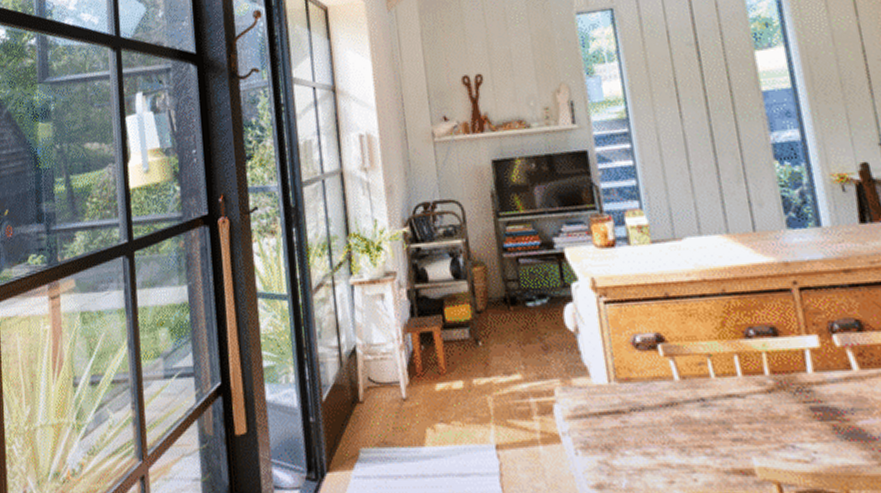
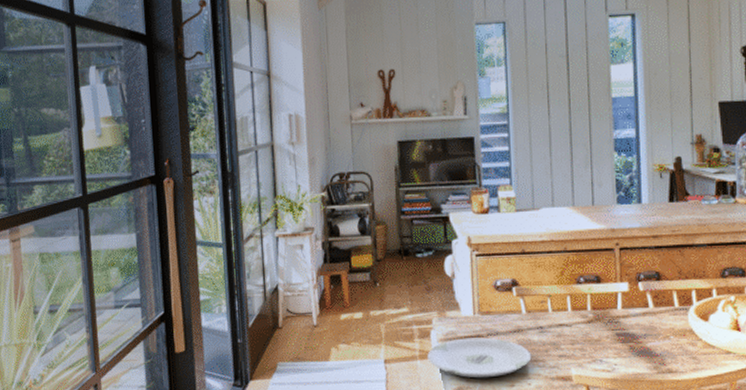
plate: none [551,414,695,471] -> present [427,337,532,379]

